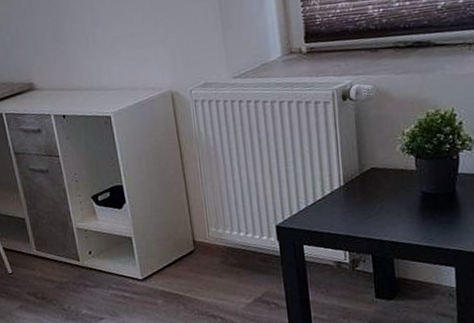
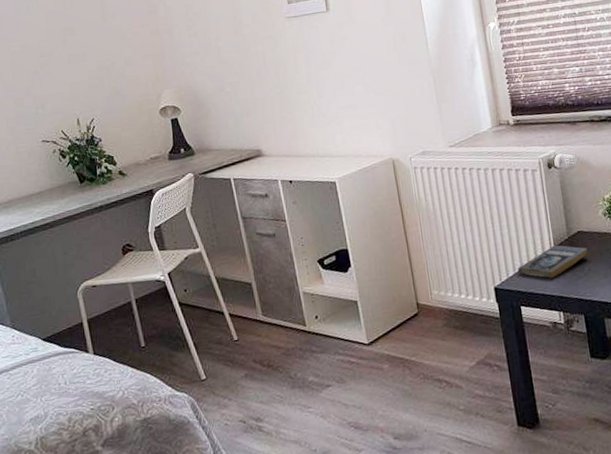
book: none [302,182,381,217] -> present [517,245,588,278]

